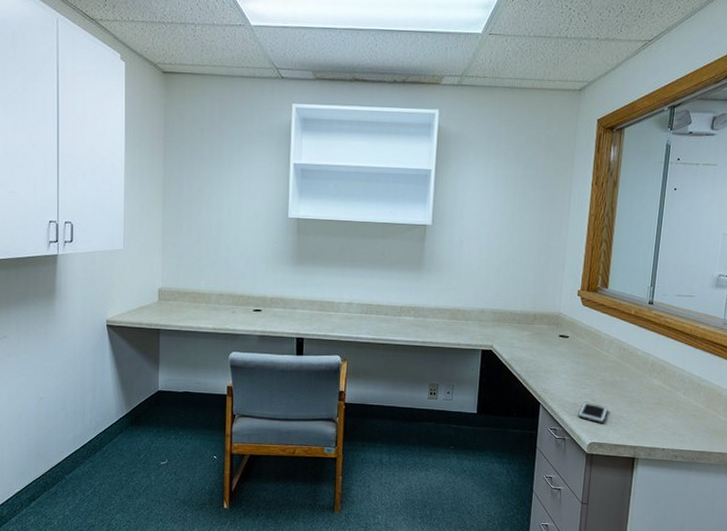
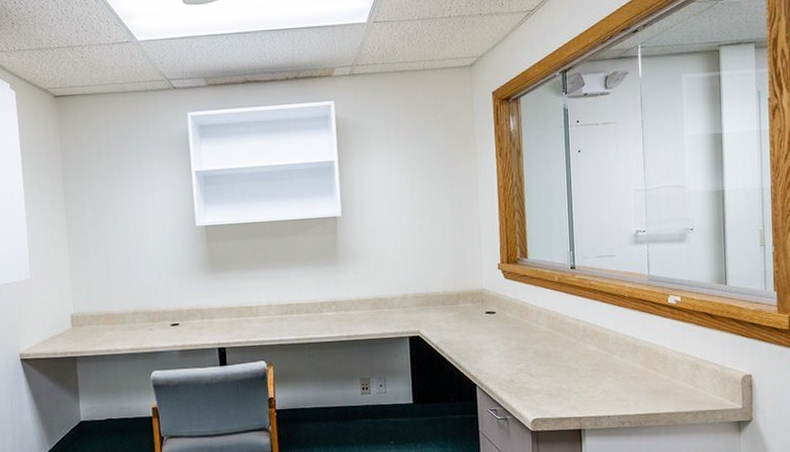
cell phone: present [578,401,608,423] -> none [517,377,547,398]

